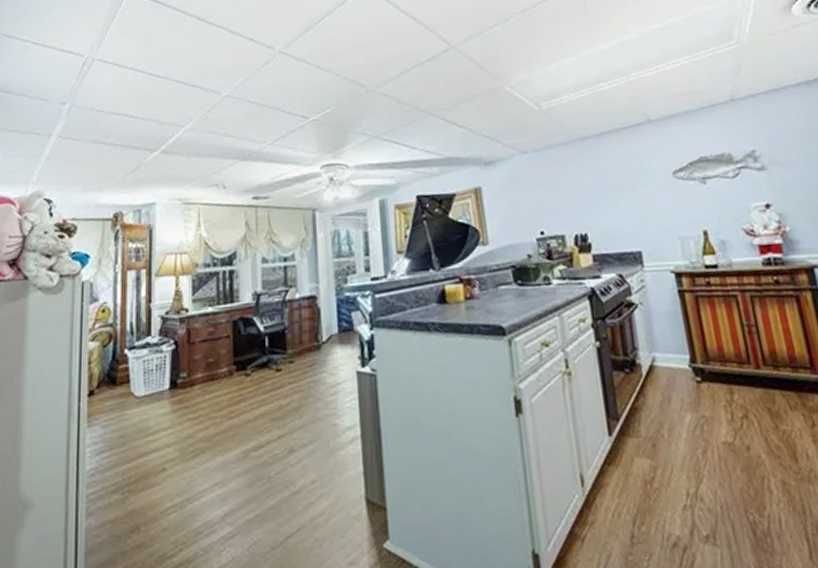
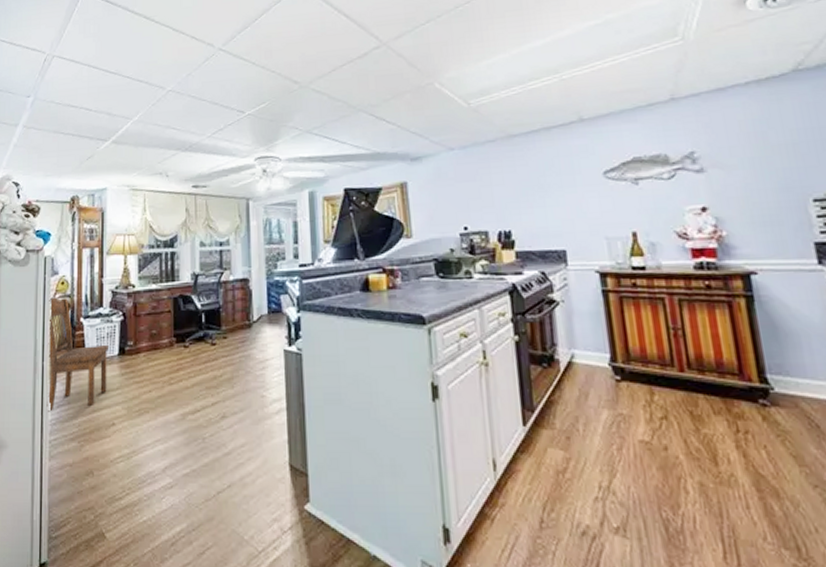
dining chair: none [83,327,158,461] -> present [47,297,108,412]

